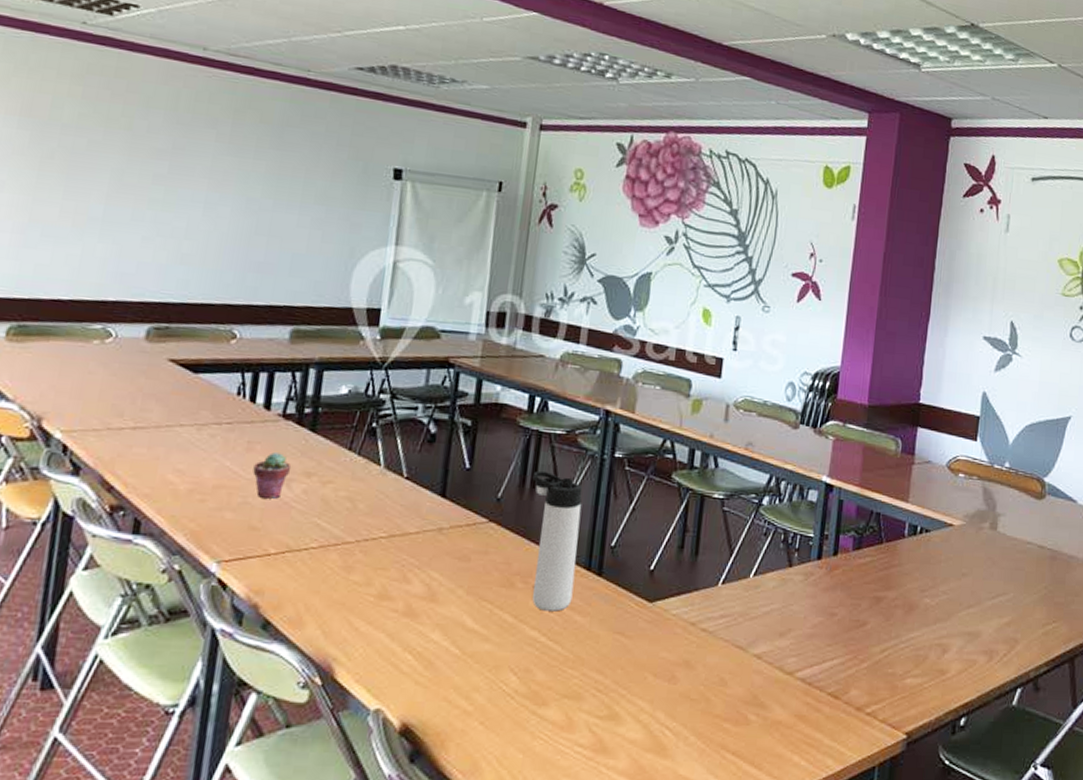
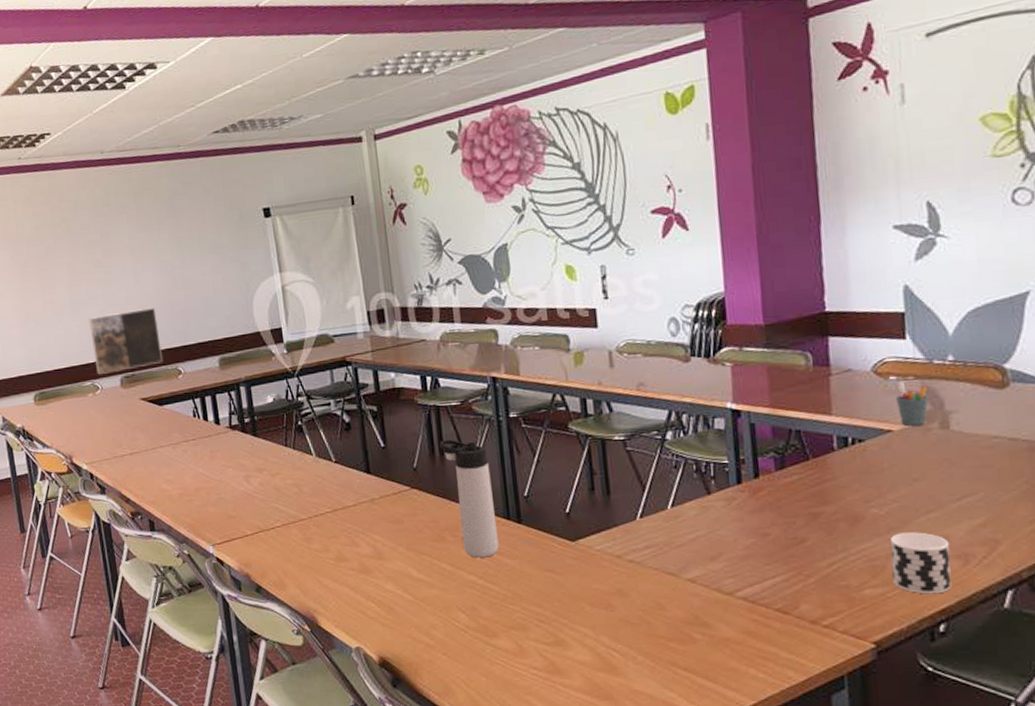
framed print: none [114,243,224,320] -> present [89,308,163,374]
potted succulent: present [253,452,292,499] -> none [219,457,247,493]
cup: none [931,624,981,688] -> present [890,532,952,594]
pen holder: none [960,479,986,523] -> present [895,381,928,426]

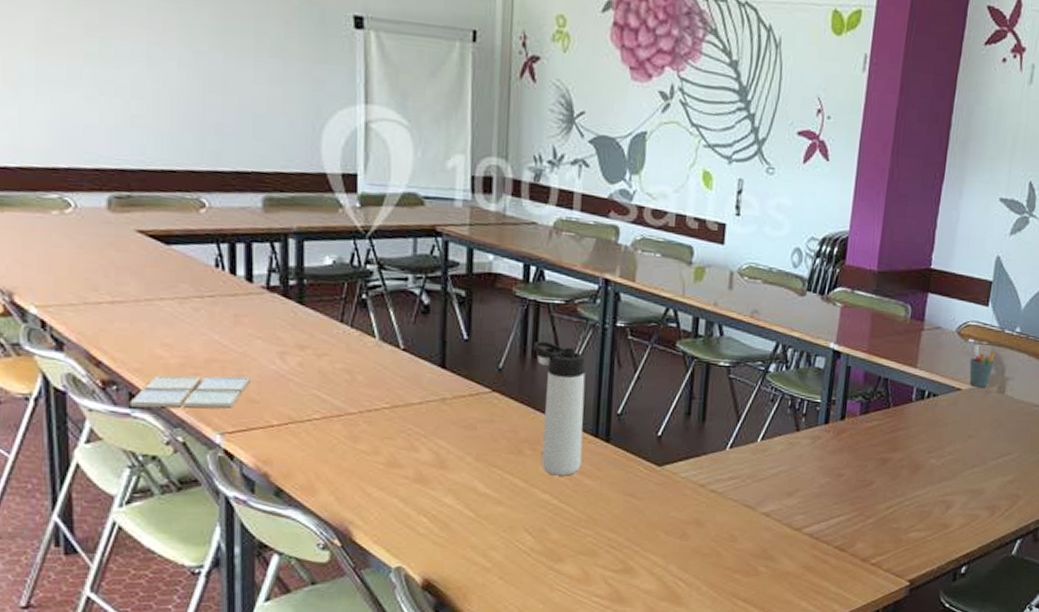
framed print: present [89,308,163,374] -> none [65,103,180,188]
drink coaster: none [150,498,228,530] -> present [129,375,250,409]
cup: present [890,532,952,594] -> none [934,483,984,540]

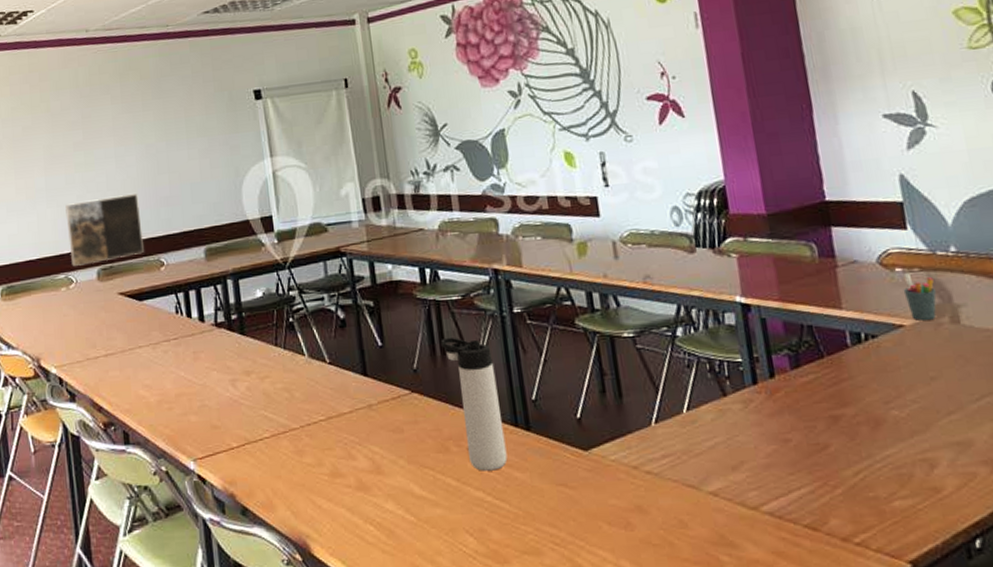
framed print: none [65,103,180,188] -> present [65,194,144,266]
drink coaster: present [129,375,250,409] -> none [124,405,212,444]

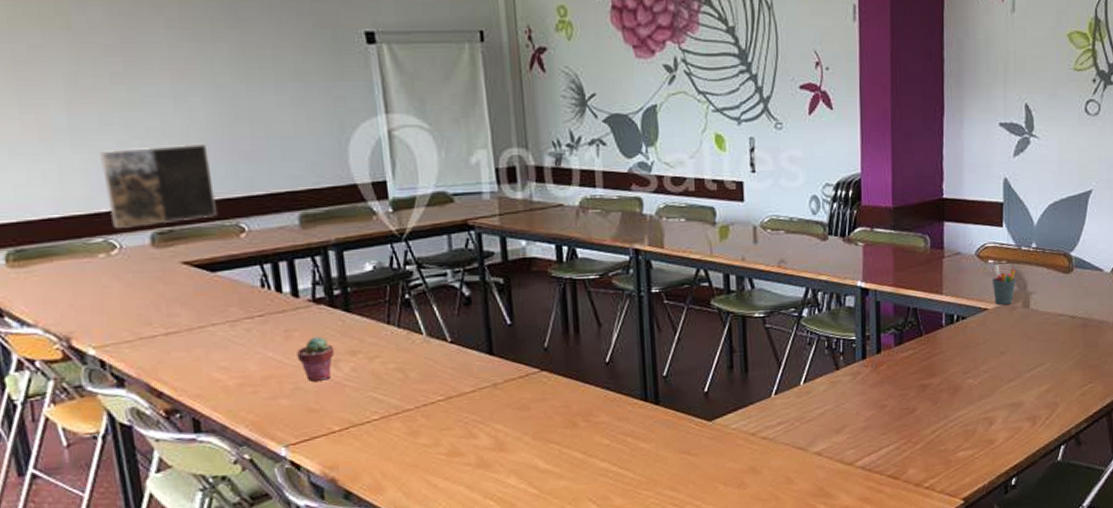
potted succulent: none [203,358,233,400] -> present [297,337,335,382]
thermos bottle: present [441,337,508,471] -> none [575,316,635,444]

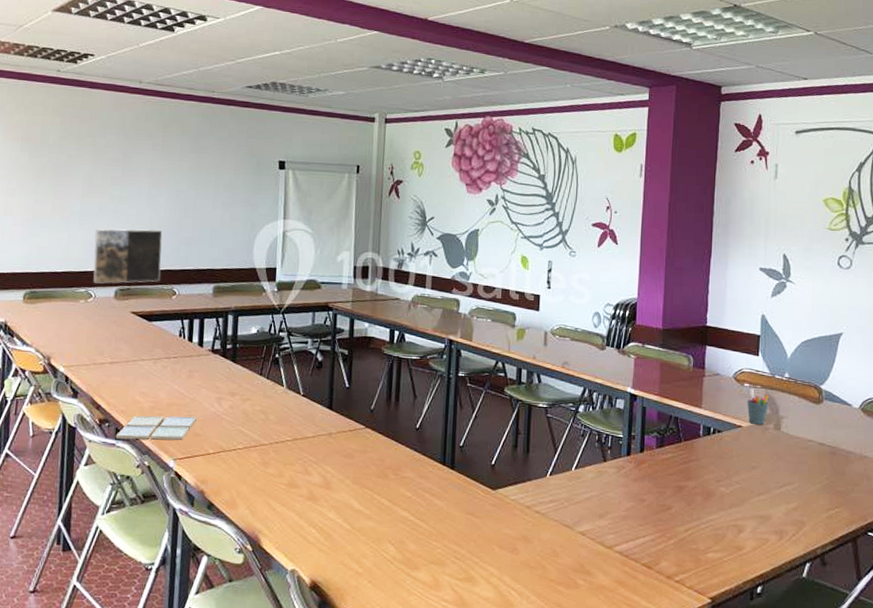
drink coaster: none [194,388,308,432] -> present [115,415,197,440]
potted succulent: present [297,337,335,382] -> none [194,378,221,413]

